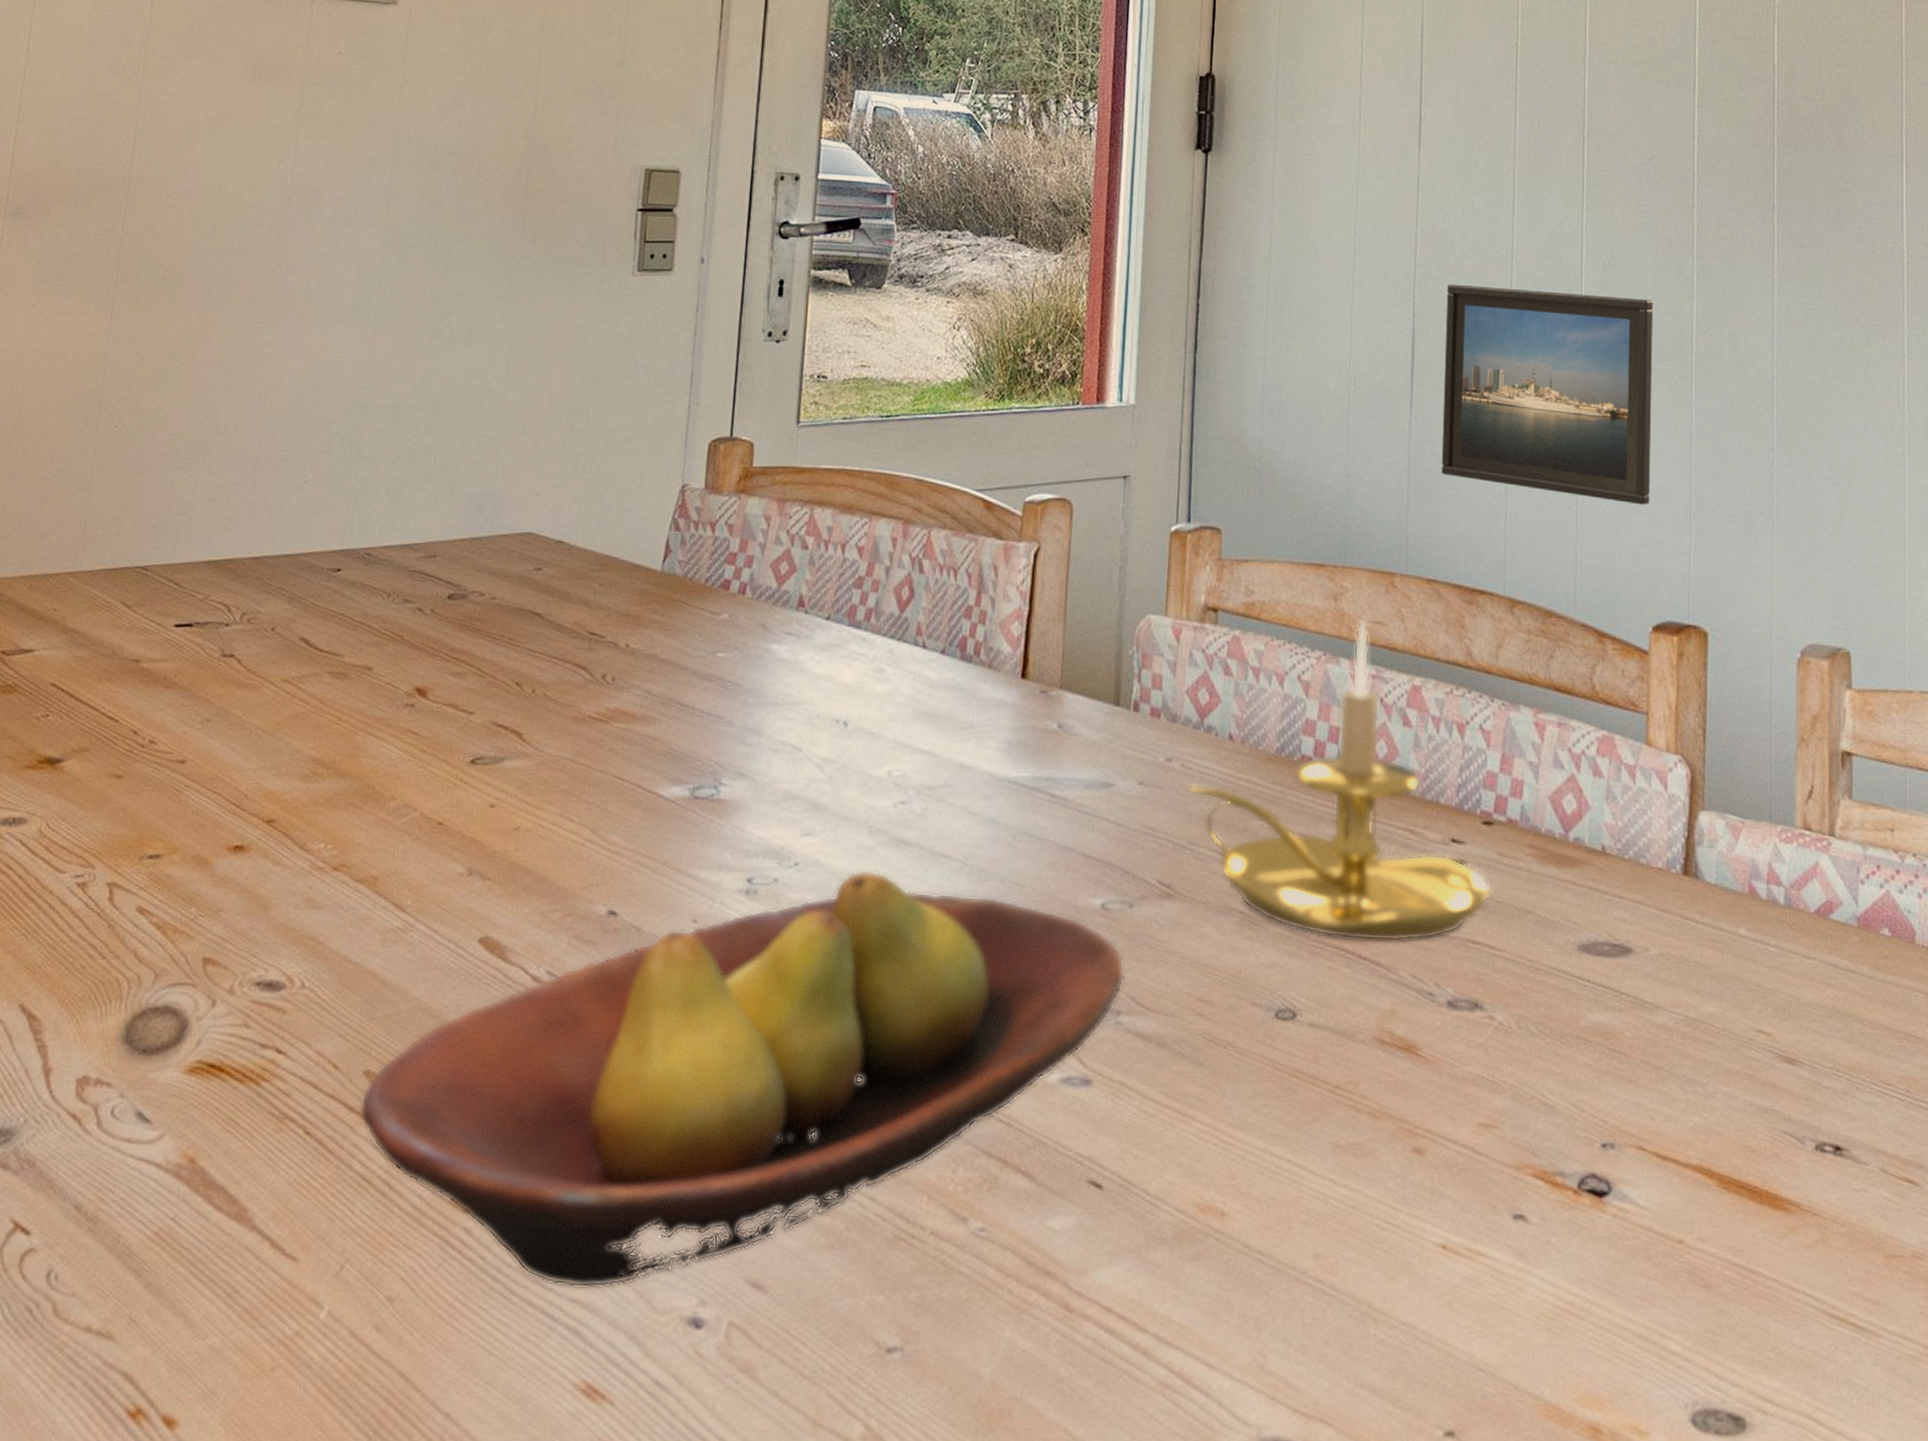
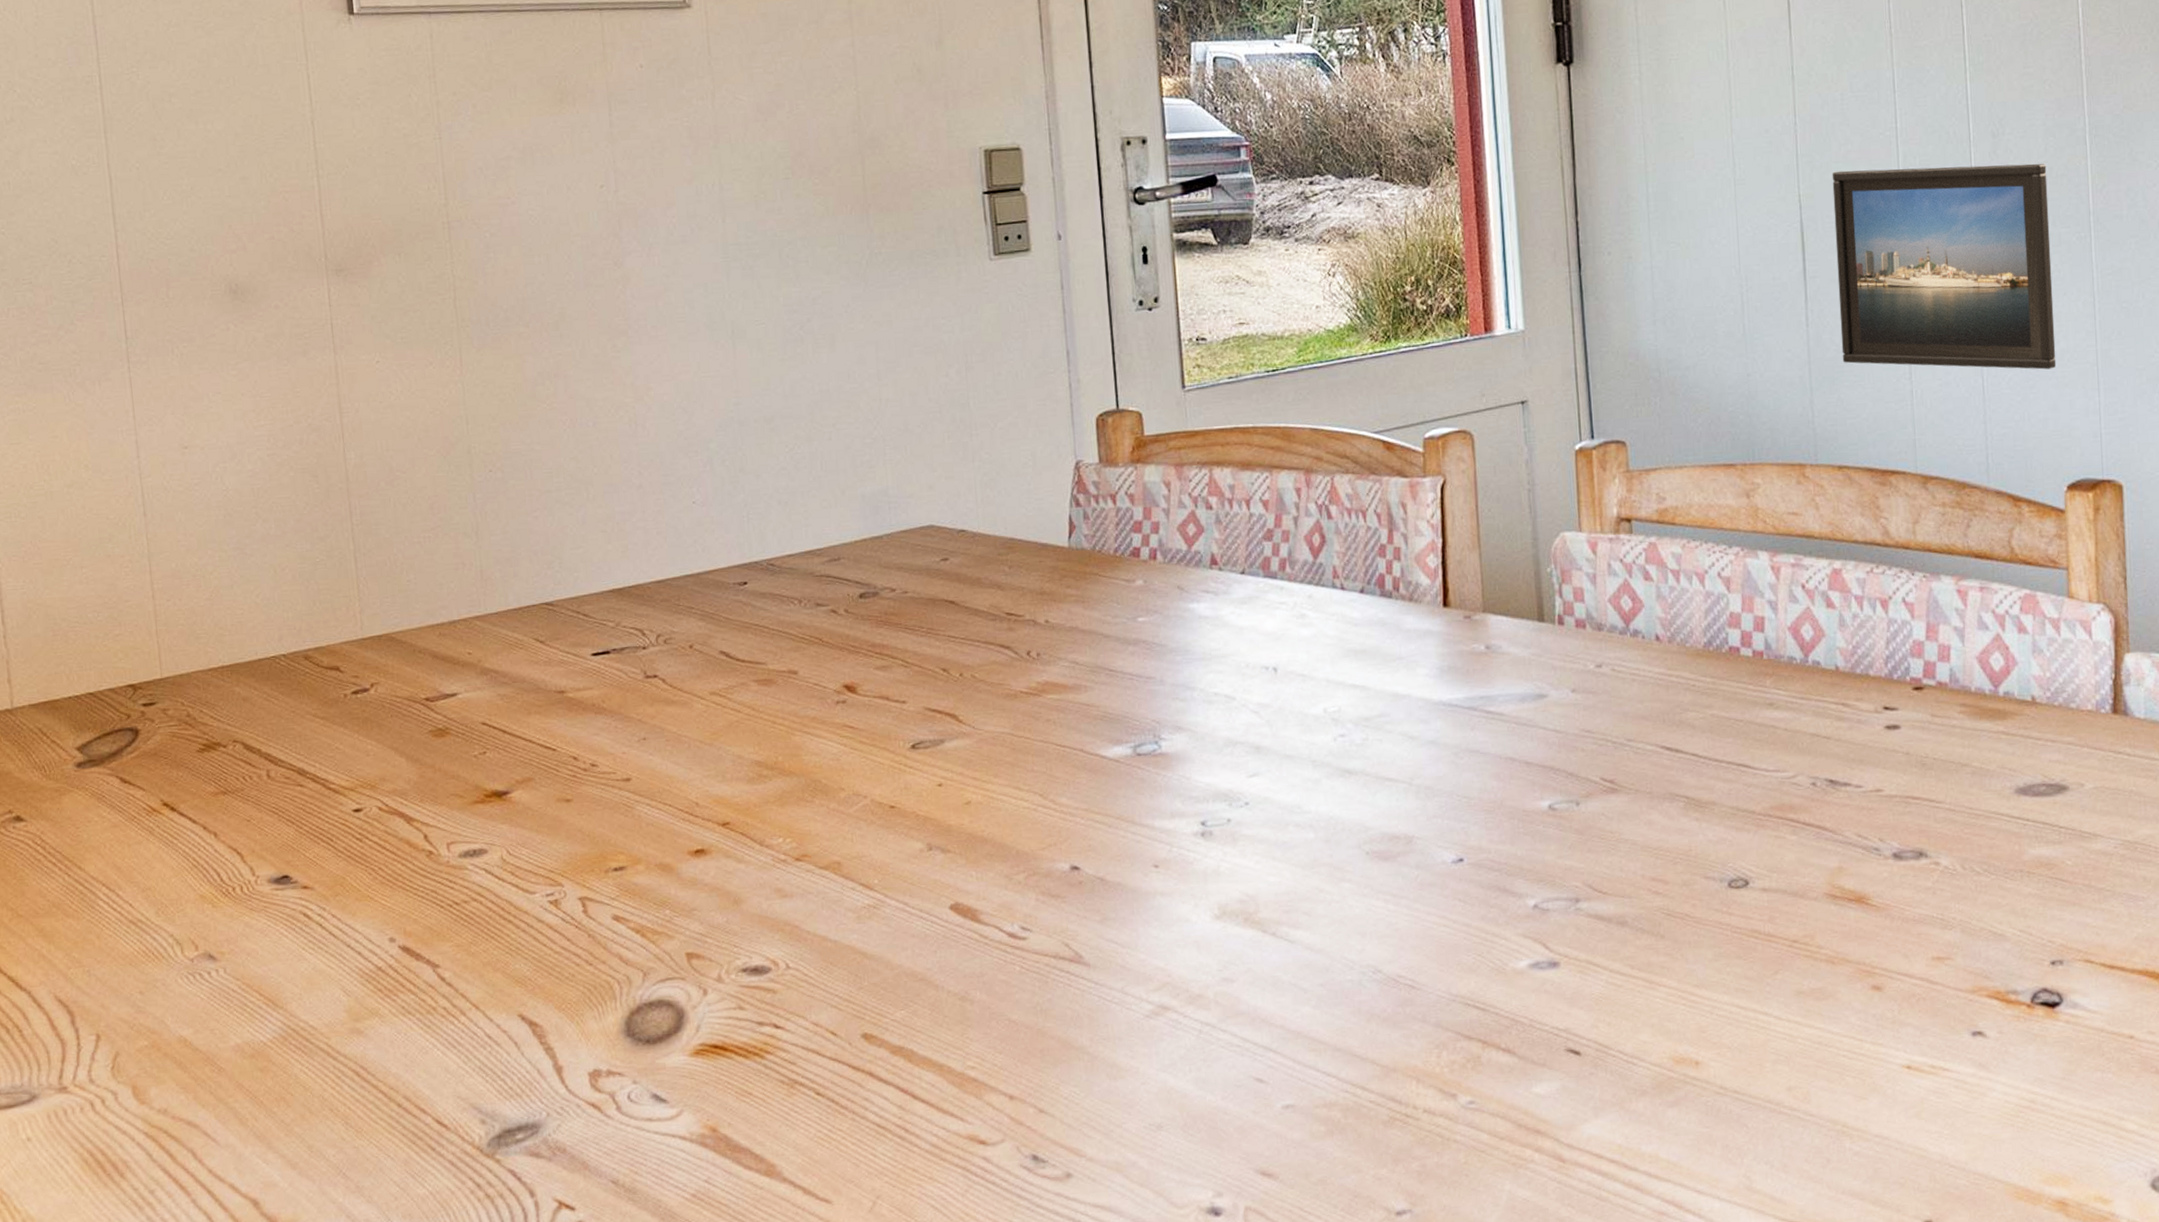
fruit bowl: present [359,870,1125,1288] -> none [863,801,1579,1195]
candle holder: present [1187,619,1492,942] -> none [1619,512,1927,810]

